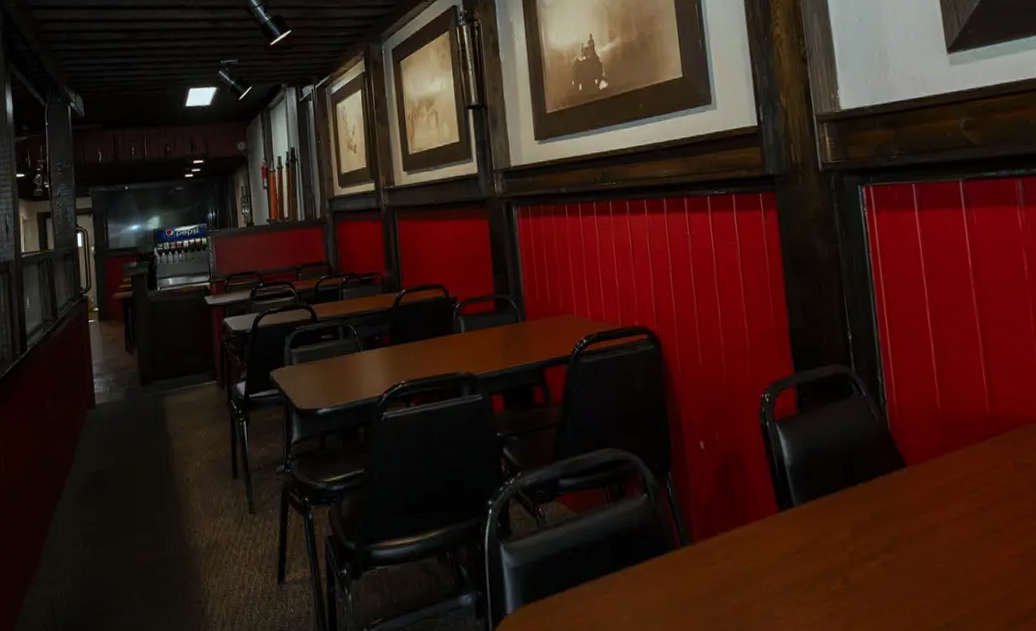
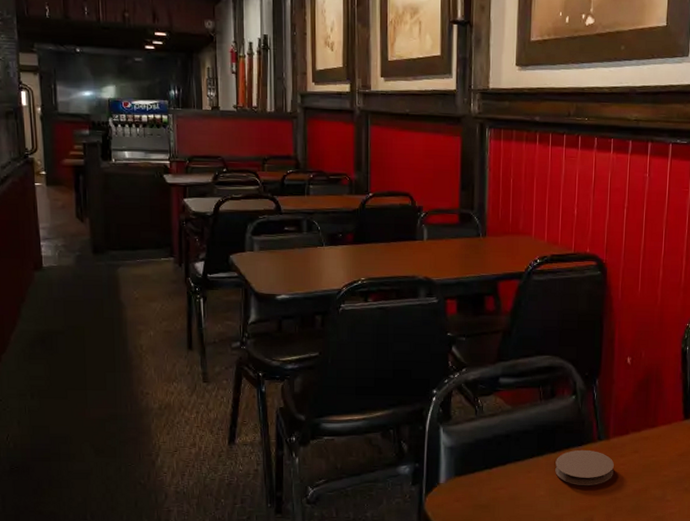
coaster: none [635,559,706,605] -> present [555,449,614,485]

